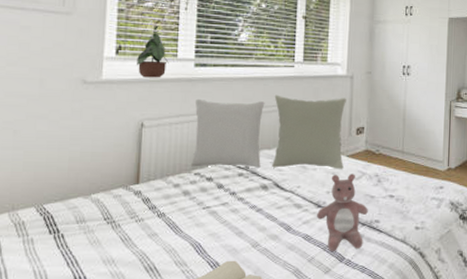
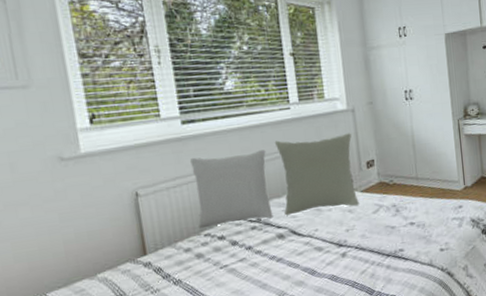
potted plant: present [137,25,169,78] -> none [115,86,152,145]
stuffed animal: present [317,174,368,251] -> none [339,208,391,287]

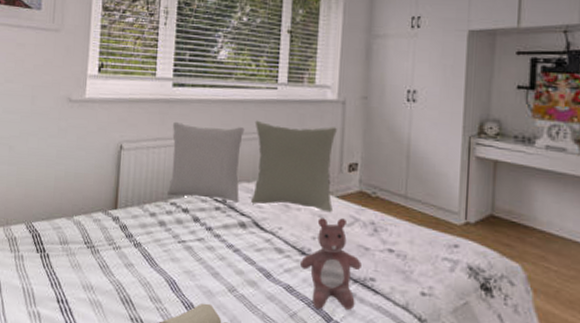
stuffed animal: none [339,208,391,287] -> present [300,218,362,310]

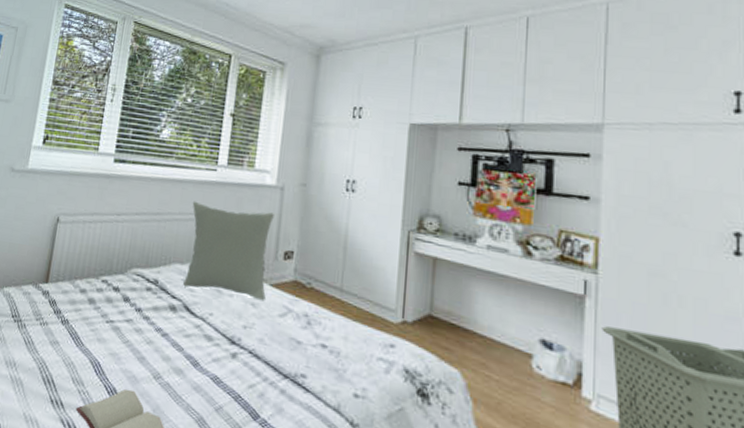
pillow: present [166,121,245,203] -> none [98,197,182,284]
stuffed animal: present [300,218,362,310] -> none [229,306,293,408]

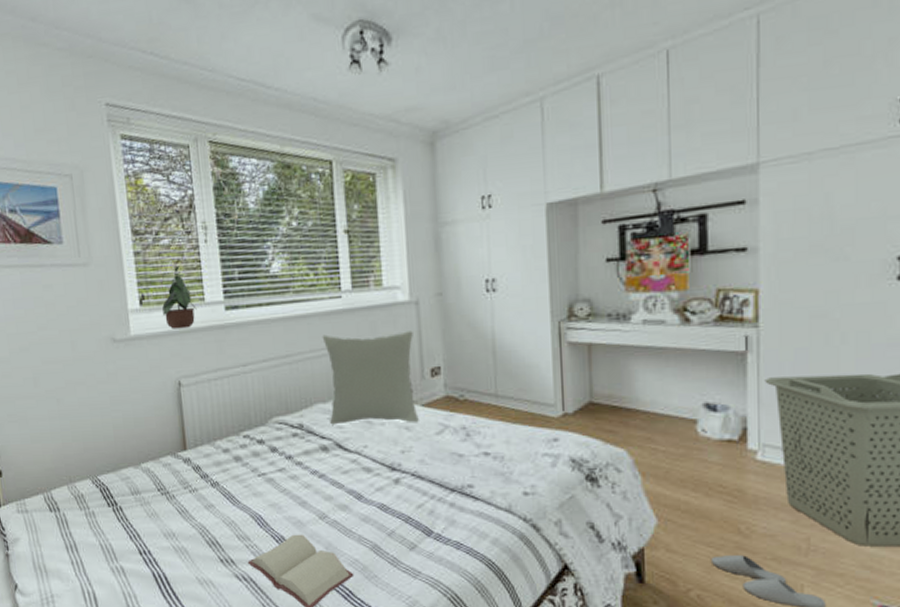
potted plant: none [60,117,90,172] -> present [162,266,197,329]

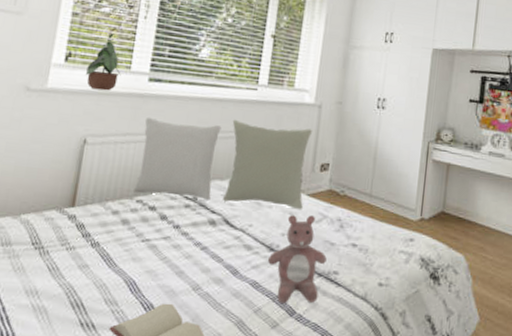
pillow: none [232,345,317,429] -> present [132,117,222,200]
stuffed animal: none [392,427,457,524] -> present [268,215,327,303]

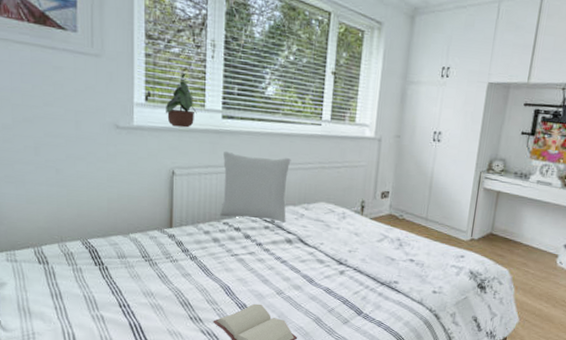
pillow: present [223,119,312,210] -> none [297,152,373,232]
stuffed animal: present [268,215,327,303] -> none [338,235,388,305]

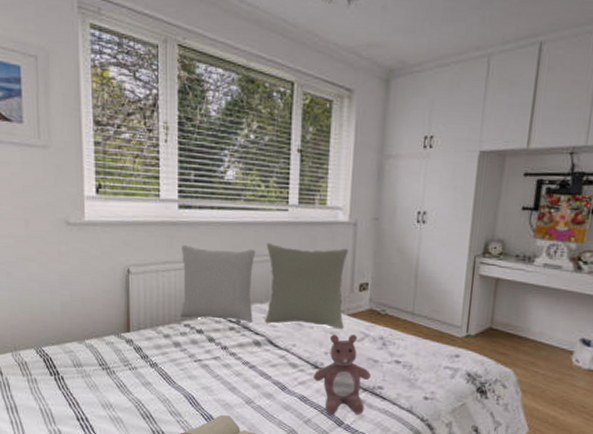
potted plant: present [166,73,197,128] -> none [118,161,151,221]
pillow: none [297,152,373,232] -> present [265,242,348,330]
stuffed animal: none [338,235,388,305] -> present [314,334,371,415]

